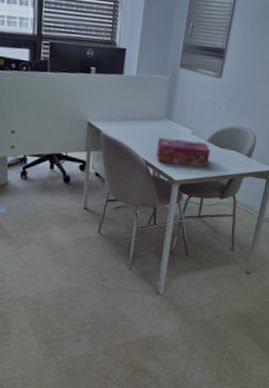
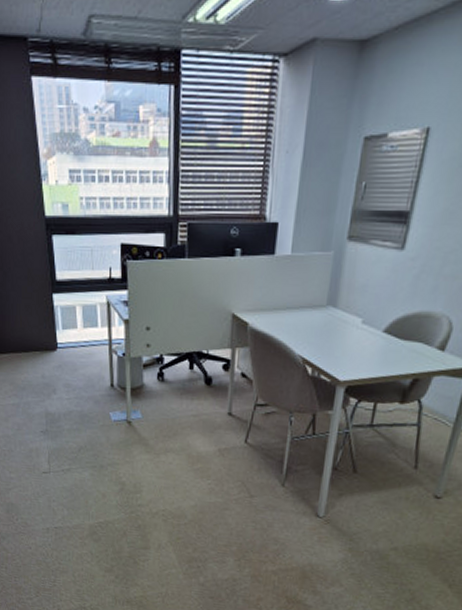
tissue box: present [156,138,211,168] -> none [316,330,388,365]

